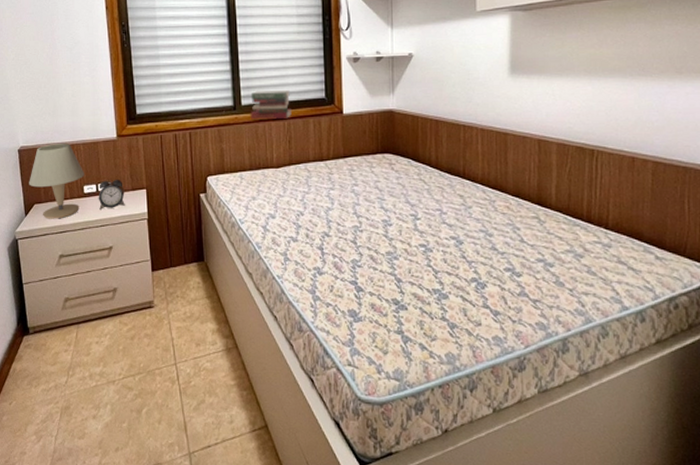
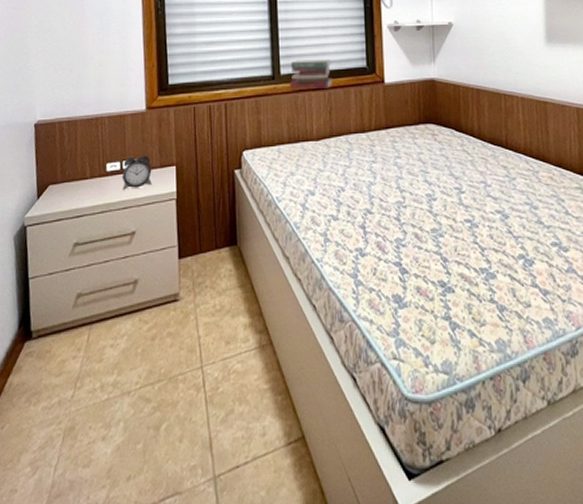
table lamp: present [29,144,85,219] -> none [44,117,108,202]

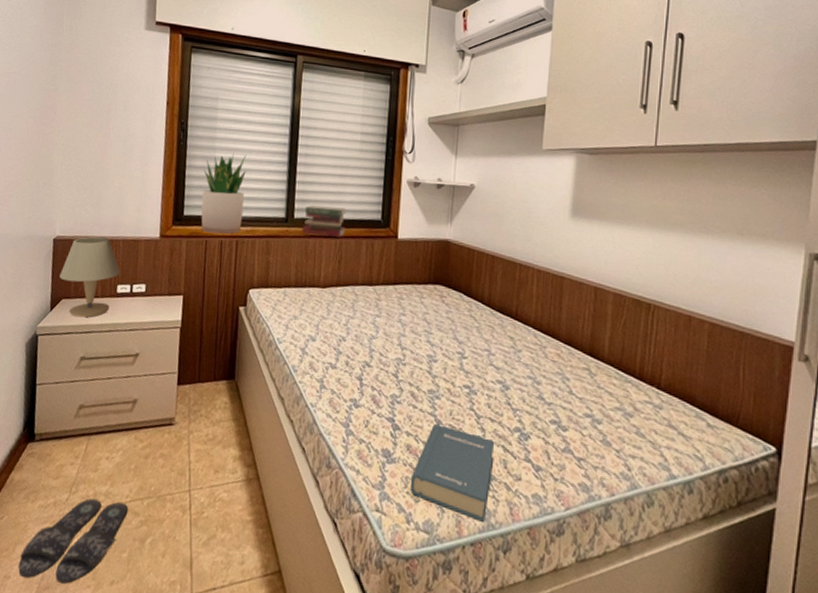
slippers: none [25,391,139,488] -> present [18,498,129,584]
table lamp: none [44,117,108,202] -> present [59,237,121,318]
alarm clock: present [122,155,153,190] -> none [130,281,161,313]
planter: none [185,16,229,100] -> present [201,152,247,235]
hardback book: none [424,262,503,354] -> present [409,424,495,522]

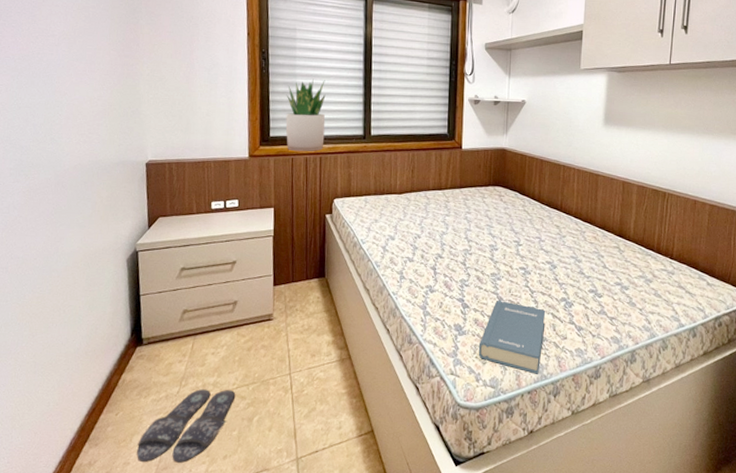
table lamp: present [59,237,121,318] -> none [154,160,213,233]
books: present [301,205,345,237] -> none [378,123,416,150]

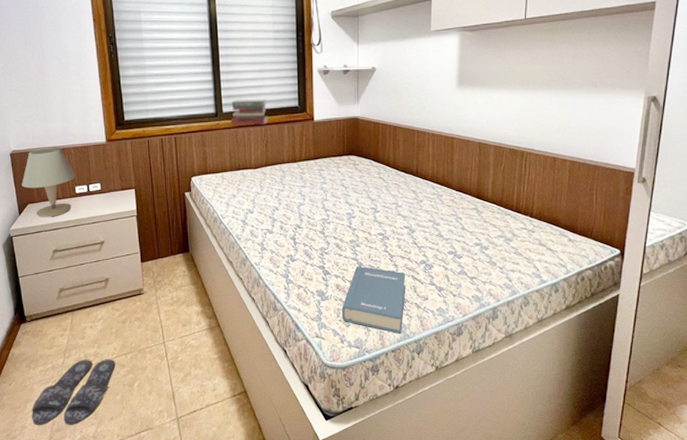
table lamp: none [154,160,213,233] -> present [22,148,76,218]
planter: present [285,78,326,152] -> none [136,60,178,134]
books: none [378,123,416,150] -> present [230,99,268,125]

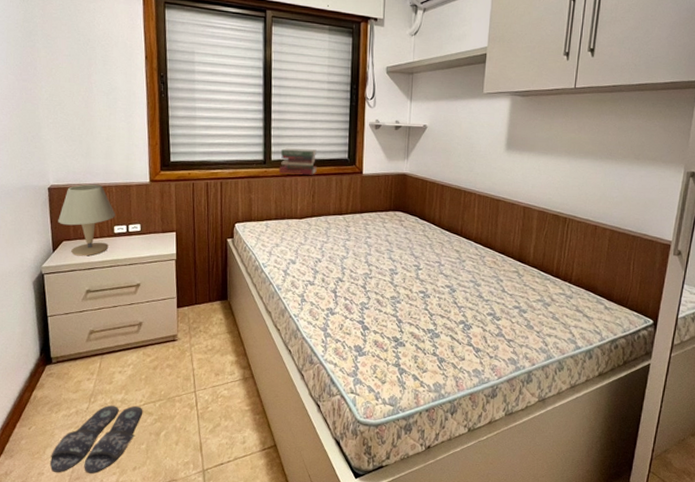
hardback book: present [341,266,406,334] -> none [377,323,445,393]

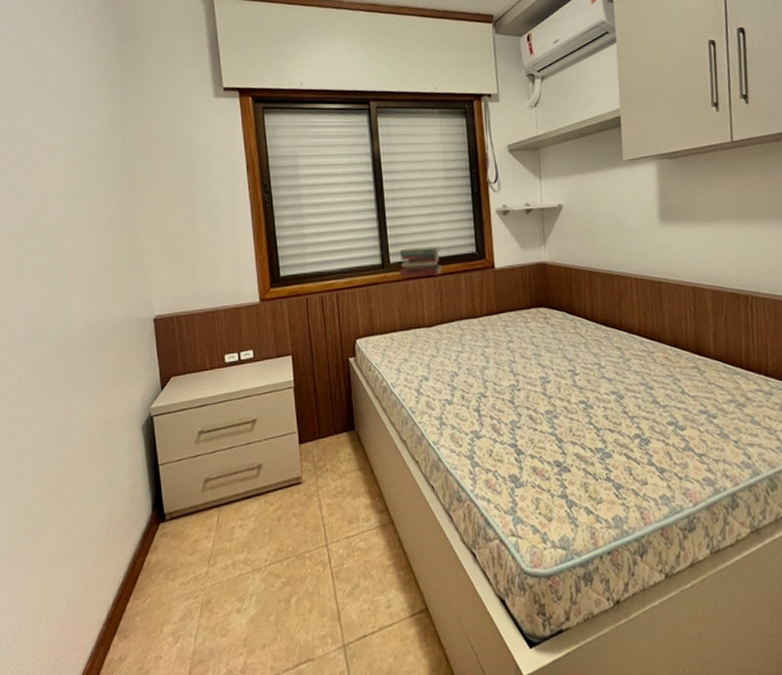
slippers: present [50,405,143,473] -> none [169,568,269,655]
table lamp: present [58,184,116,256] -> none [165,310,226,393]

